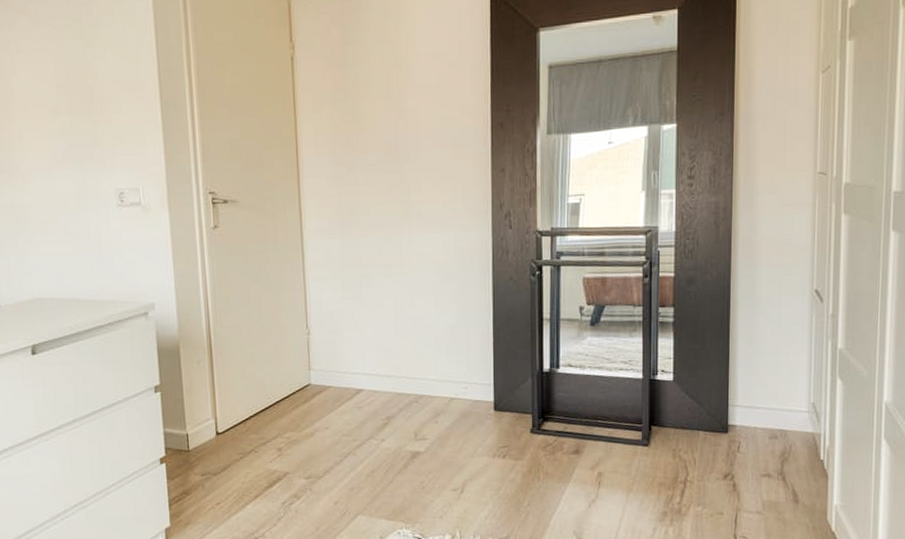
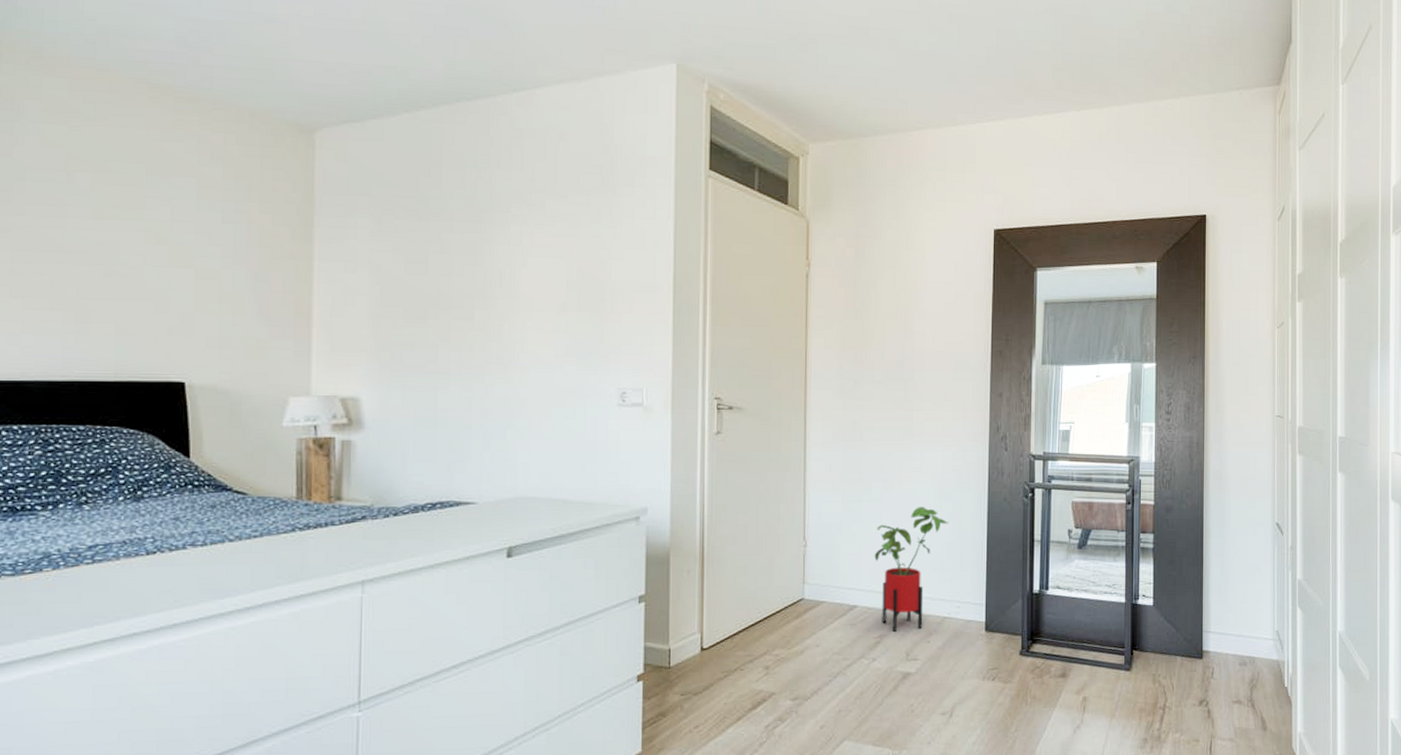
house plant: none [377,289,453,413] -> present [874,506,949,632]

